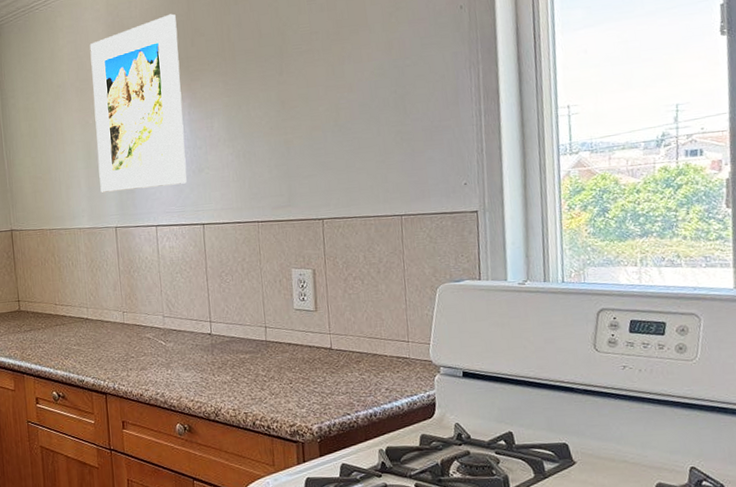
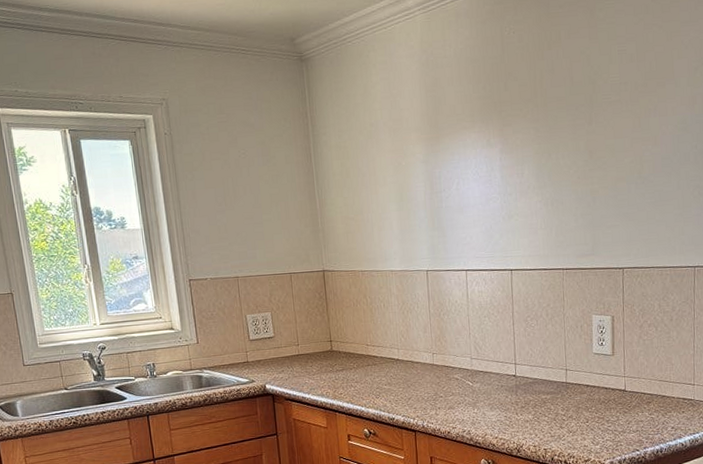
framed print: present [89,13,187,193] -> none [403,55,497,236]

